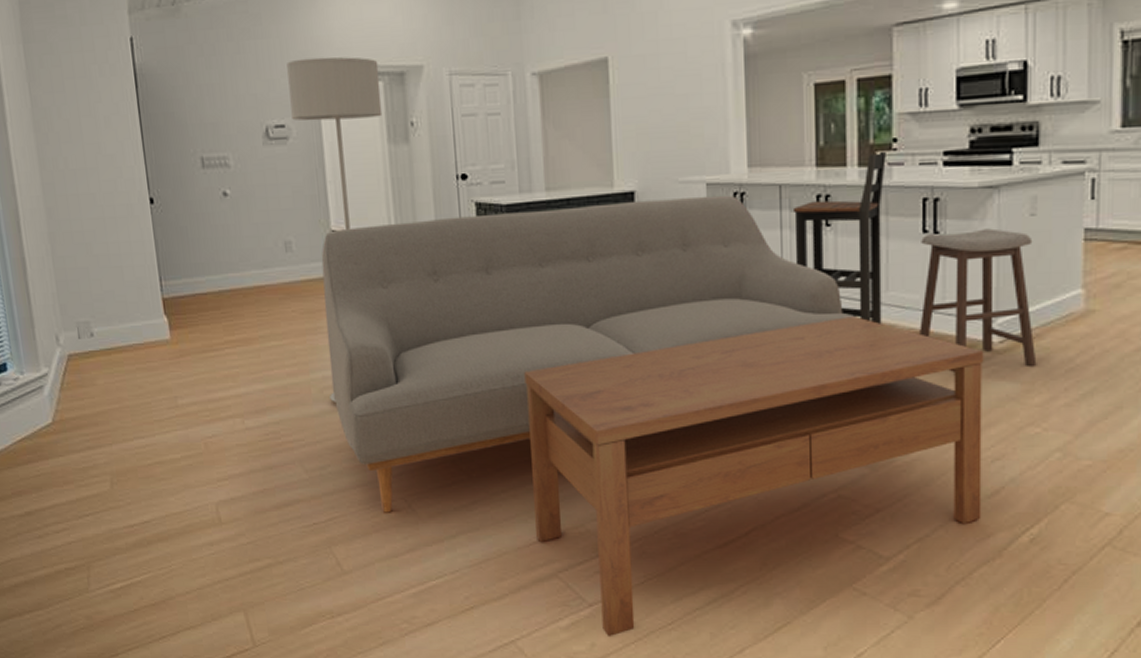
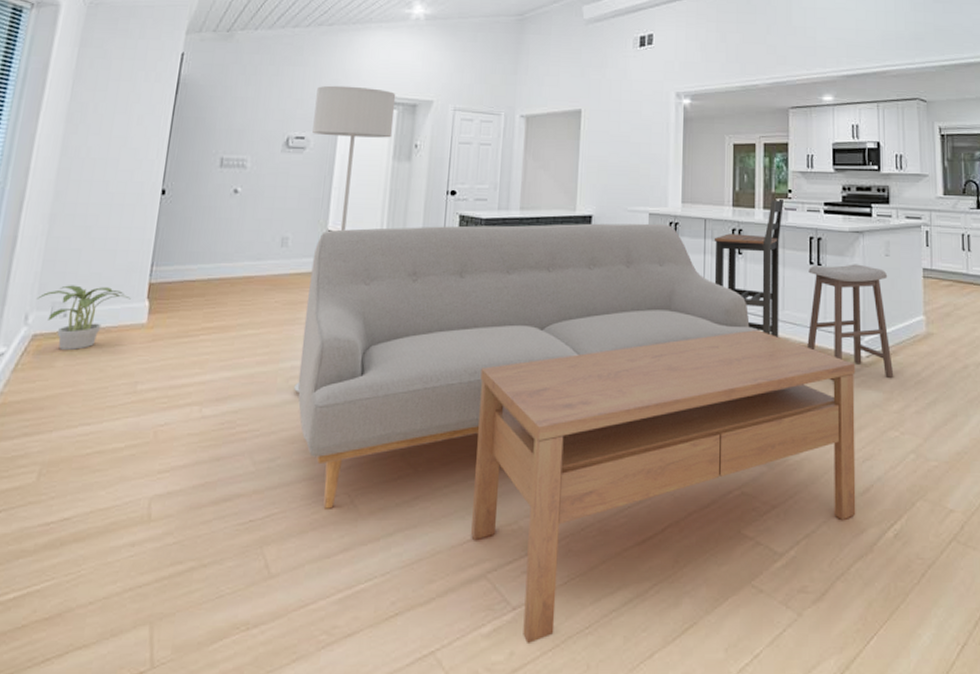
potted plant: none [61,304,149,368] -> present [36,285,131,350]

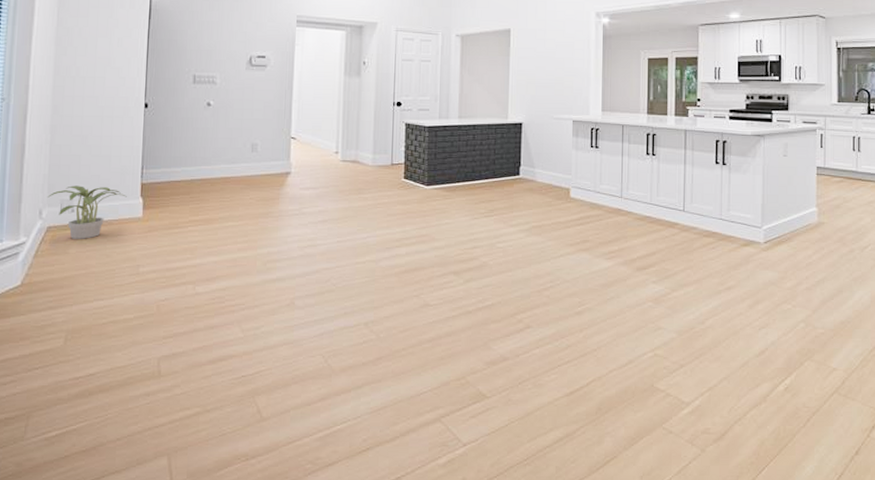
floor lamp: present [294,85,396,392] -> none [271,9,344,273]
sofa: present [297,223,759,509] -> none [274,129,670,367]
coffee table: present [471,330,856,645] -> none [427,220,755,473]
bar stool: present [713,198,783,337] -> none [630,106,693,227]
bar stool: present [807,264,894,378] -> none [712,163,788,260]

